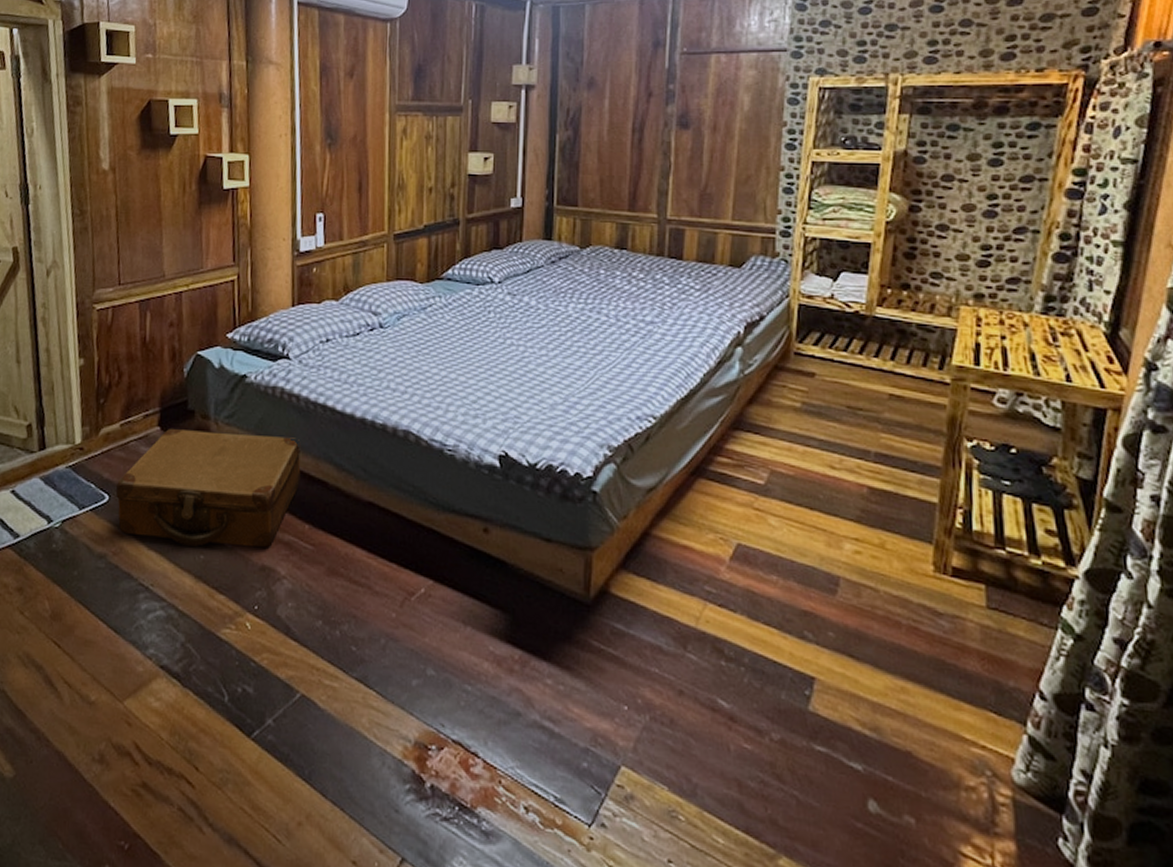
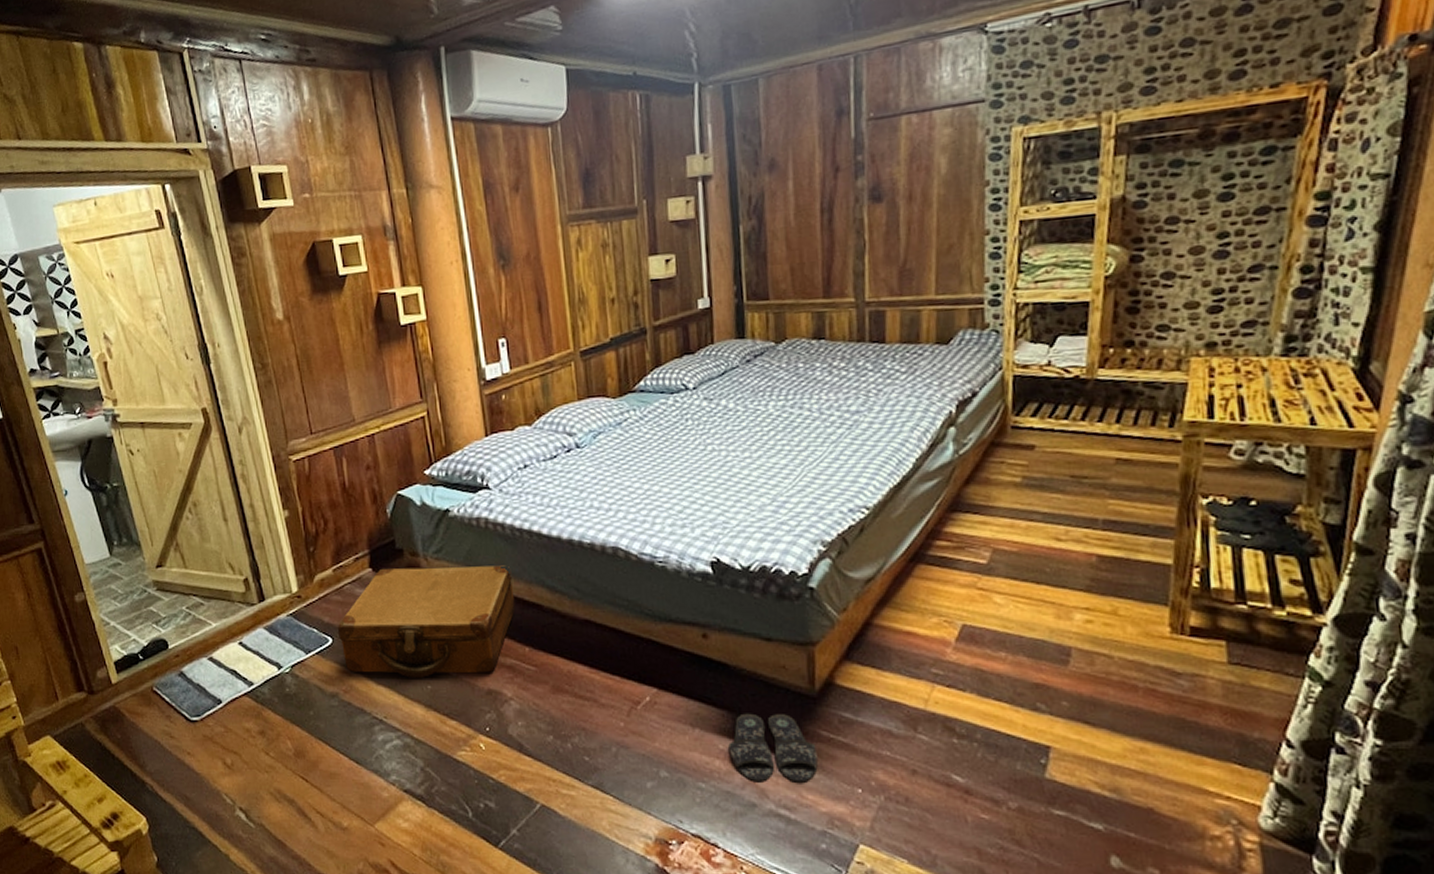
slippers: none [499,615,586,694] -> present [728,713,818,783]

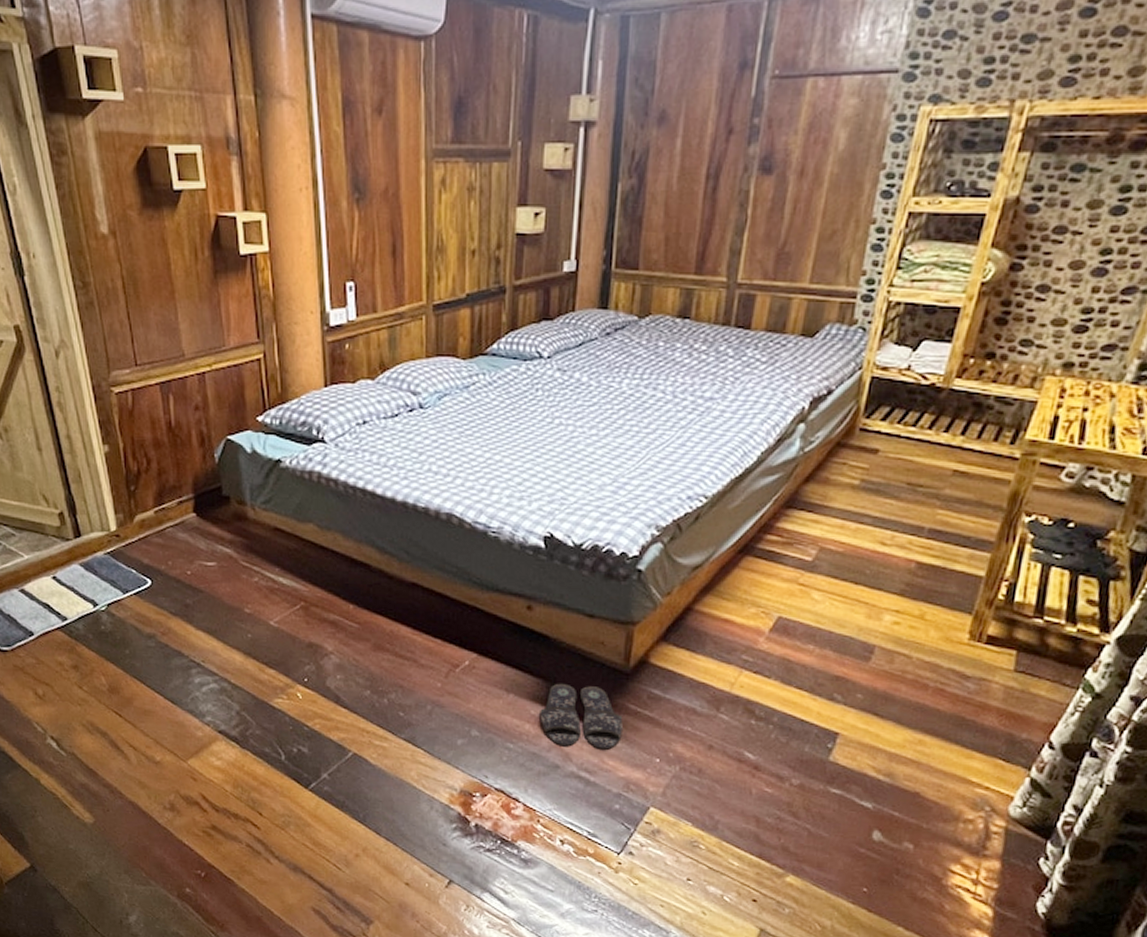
suitcase: present [338,565,516,678] -> none [158,514,343,627]

